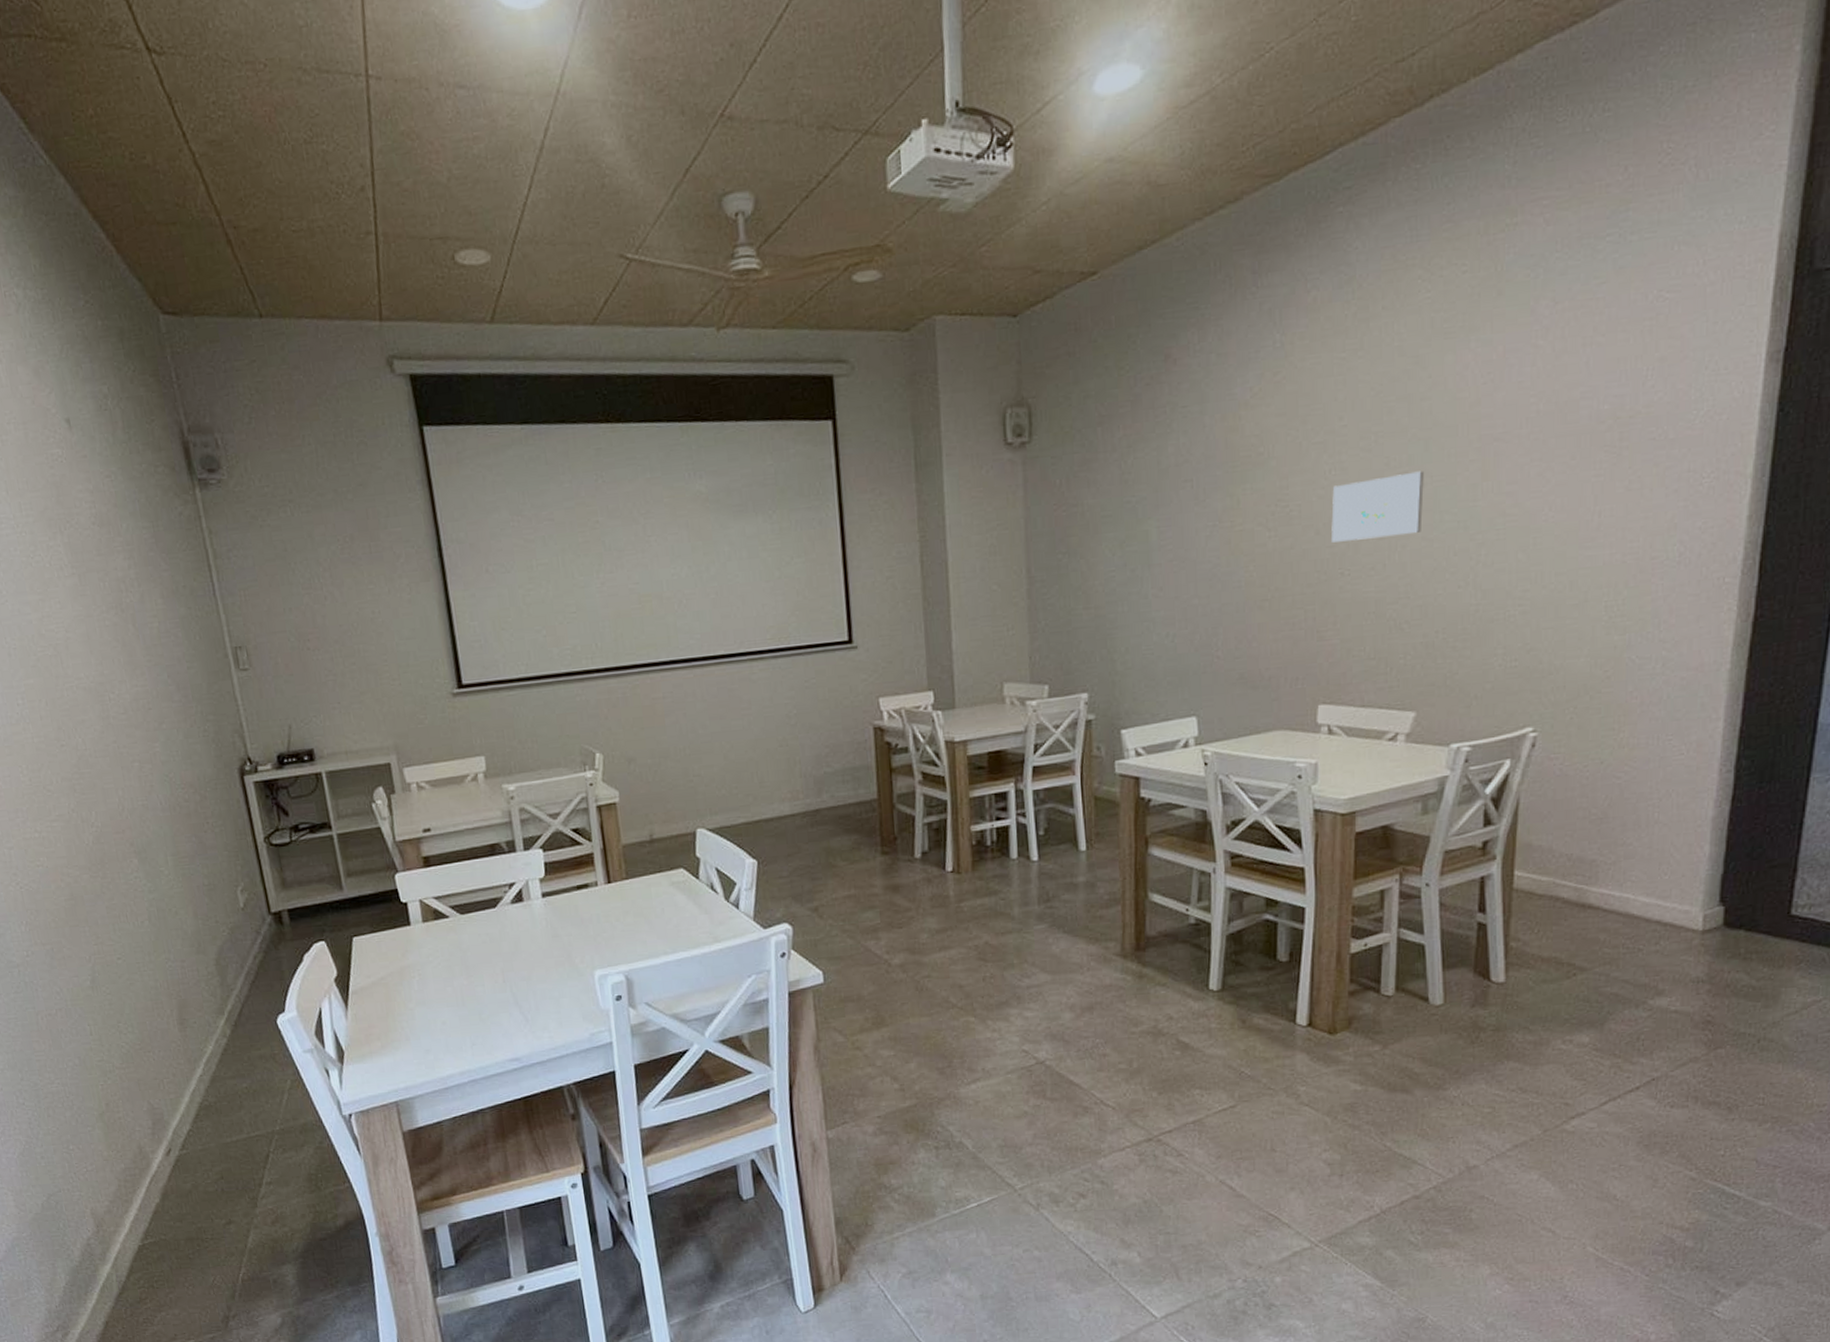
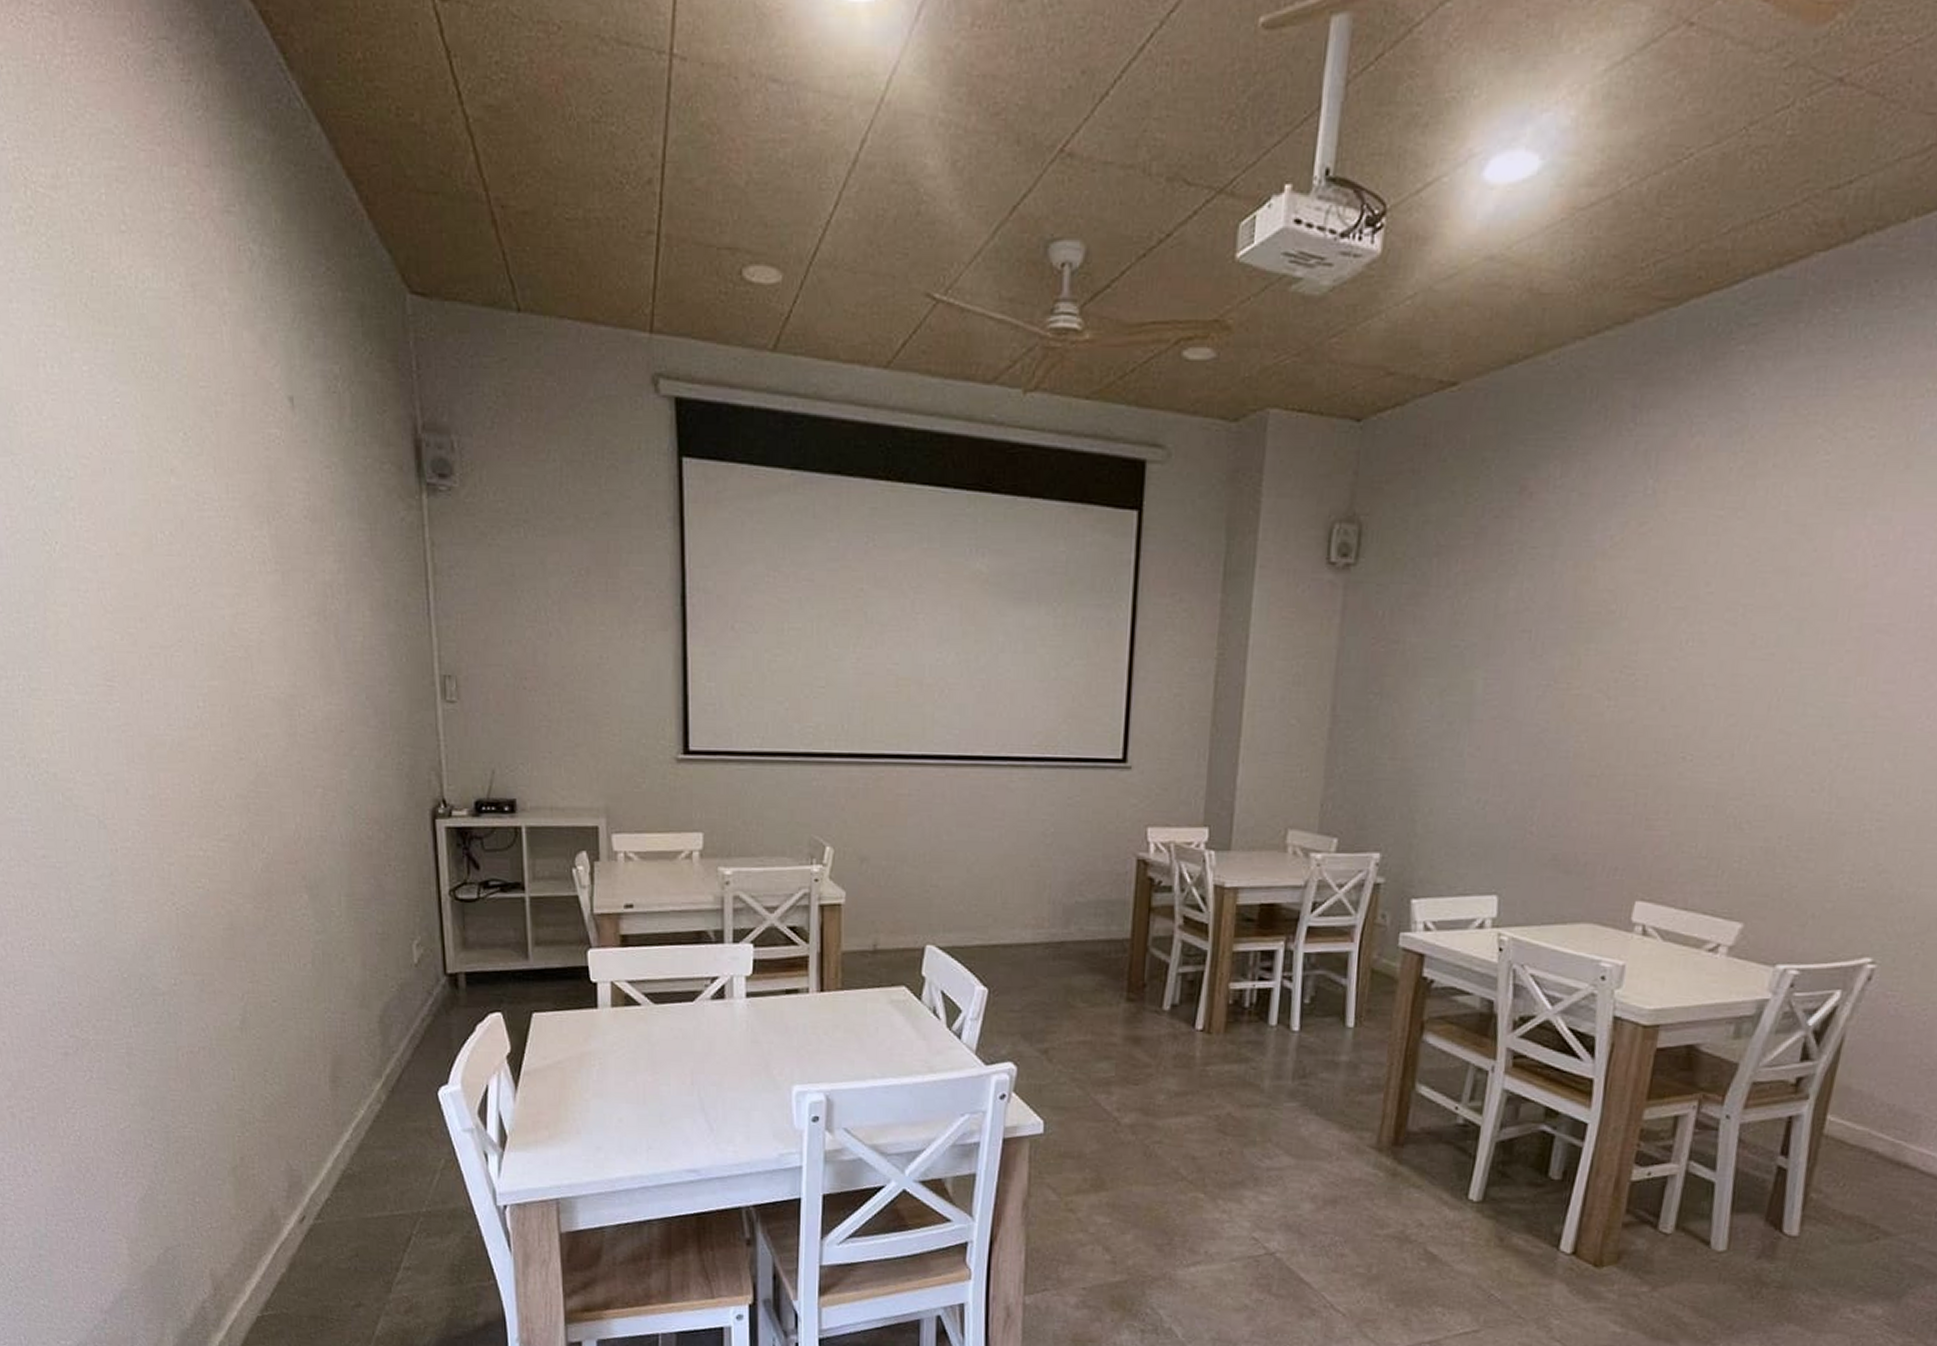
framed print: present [1331,470,1424,543] -> none [1677,654,1792,725]

